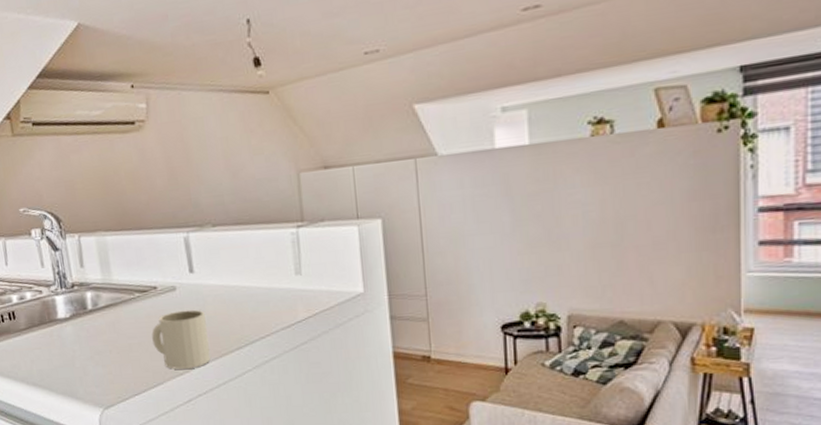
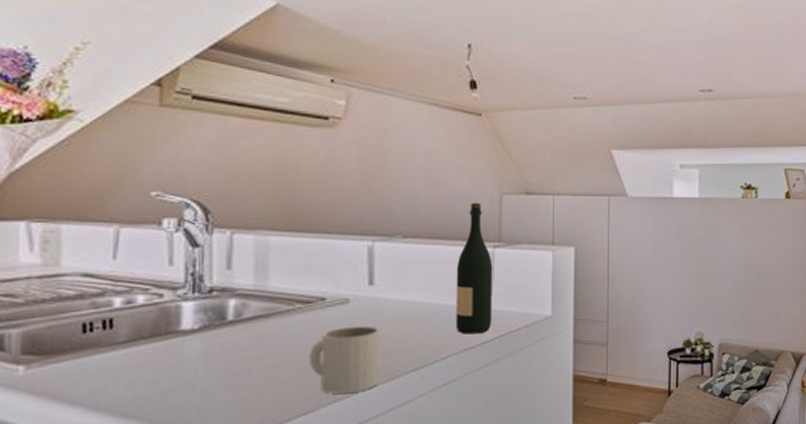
wine bottle: none [264,183,305,315] -> present [455,202,493,335]

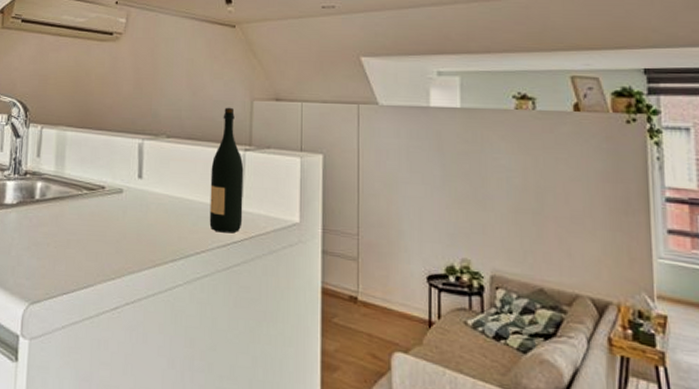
mug: present [310,325,380,394] -> none [91,213,146,274]

